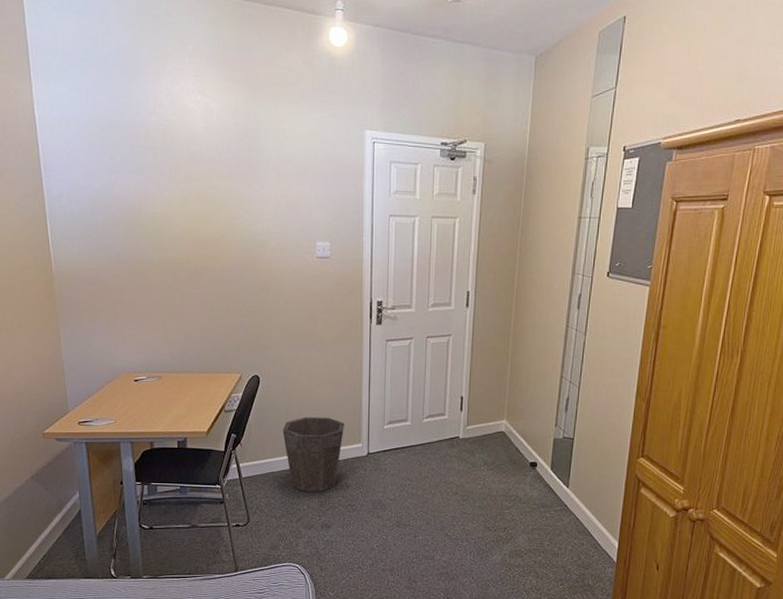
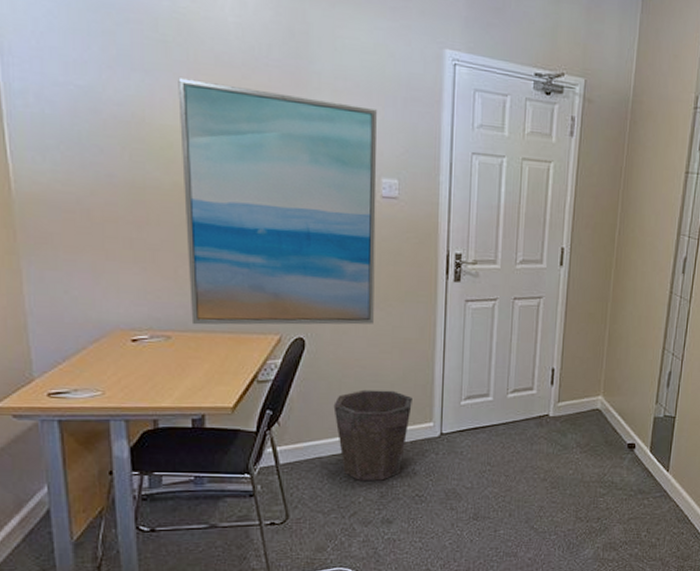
wall art: none [164,175,313,367] -> present [178,78,377,325]

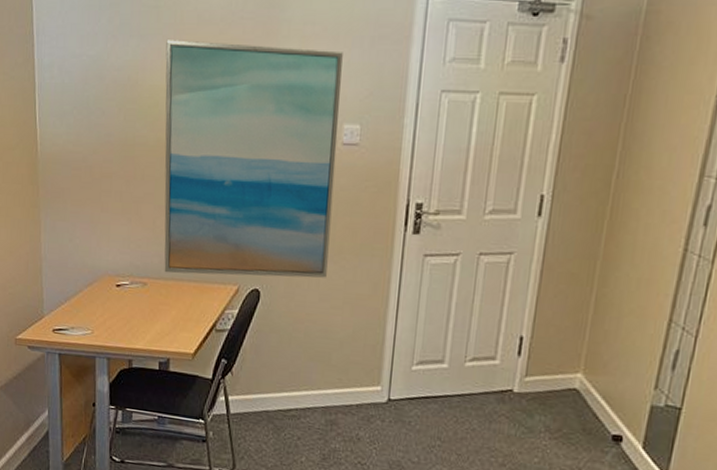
waste bin: present [333,389,412,481] -> none [282,345,361,443]

